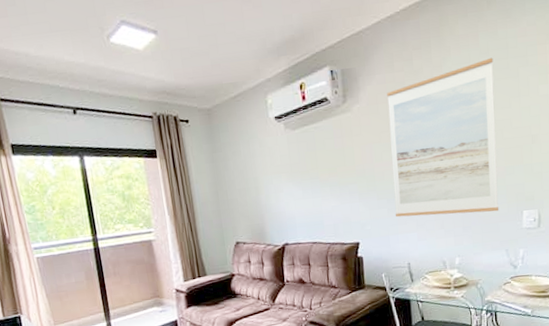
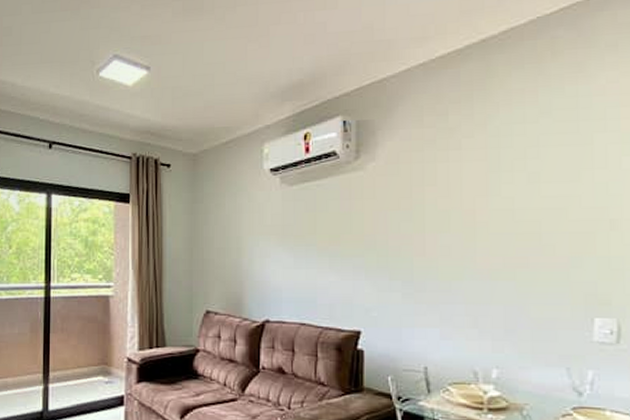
wall art: present [387,57,499,218] -> none [411,118,559,315]

